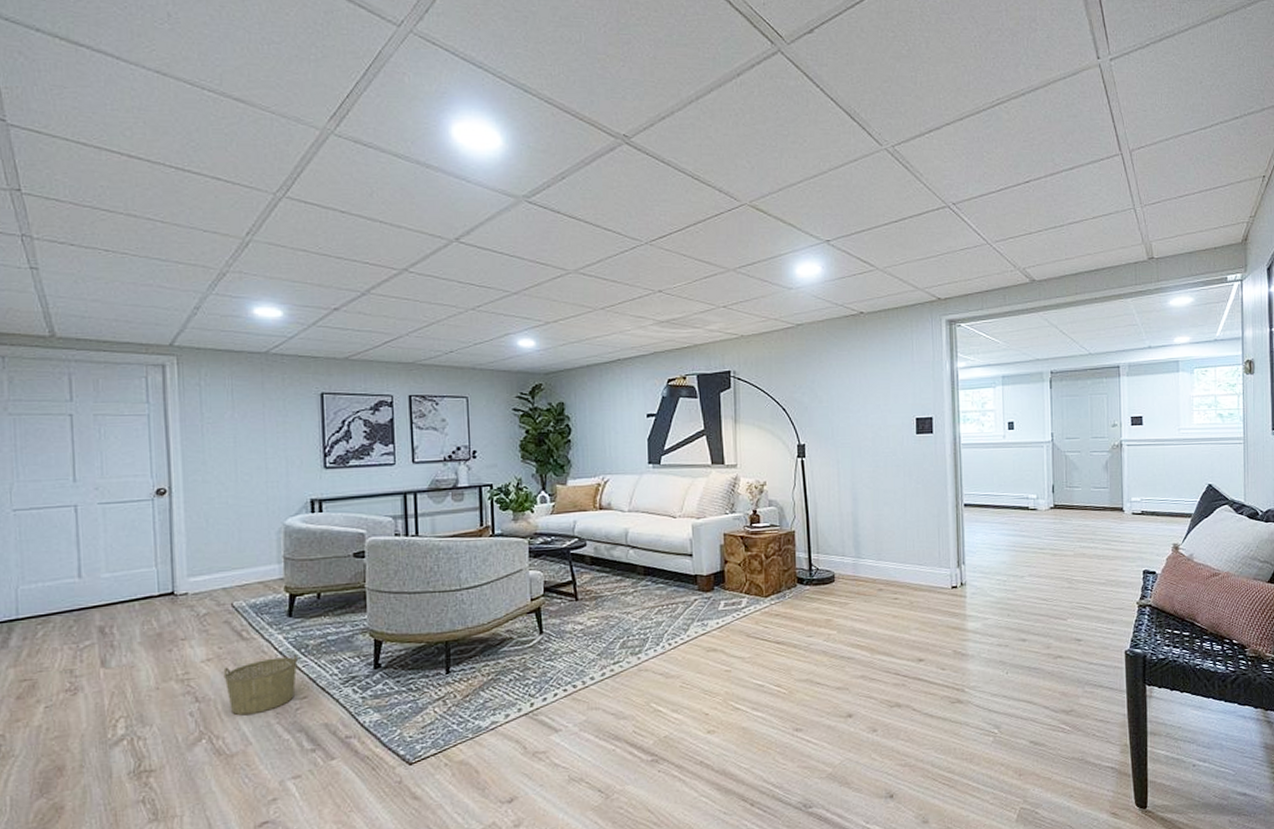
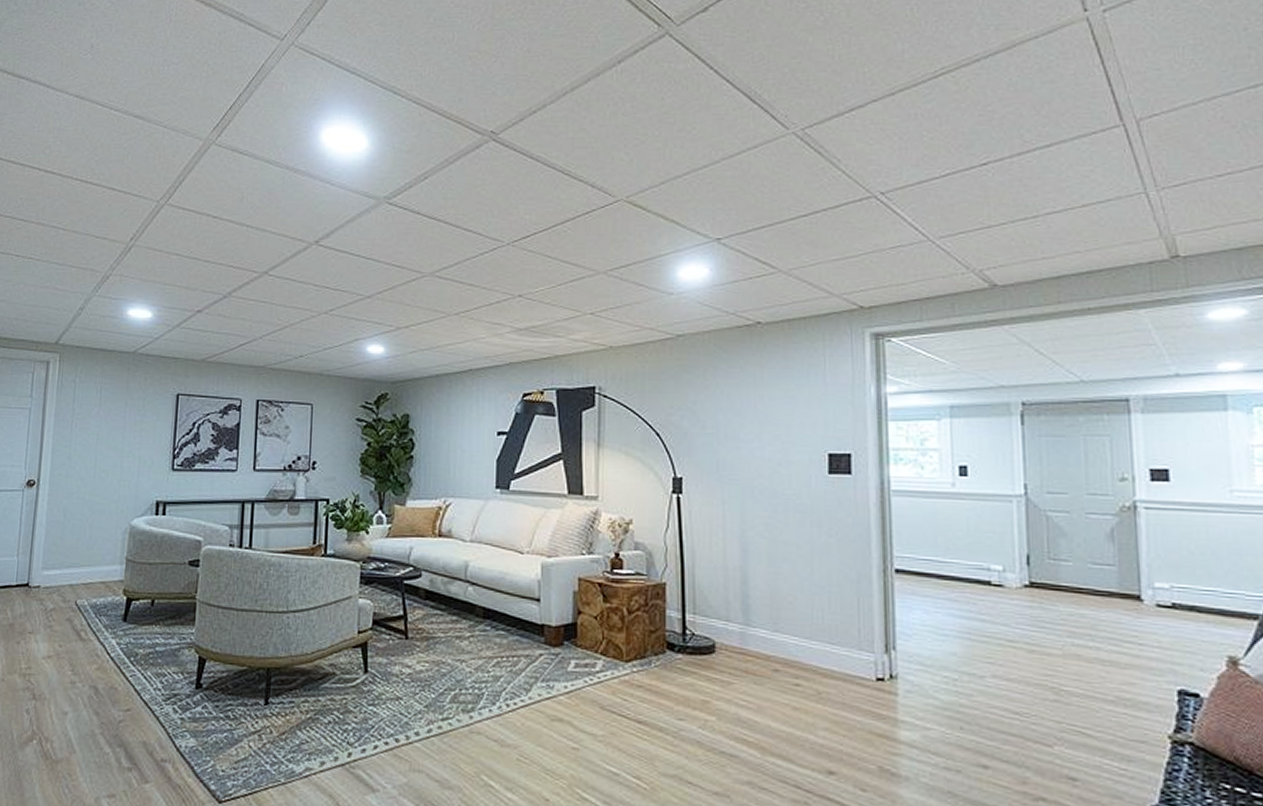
basket: present [223,655,298,716] -> none [59,663,127,721]

